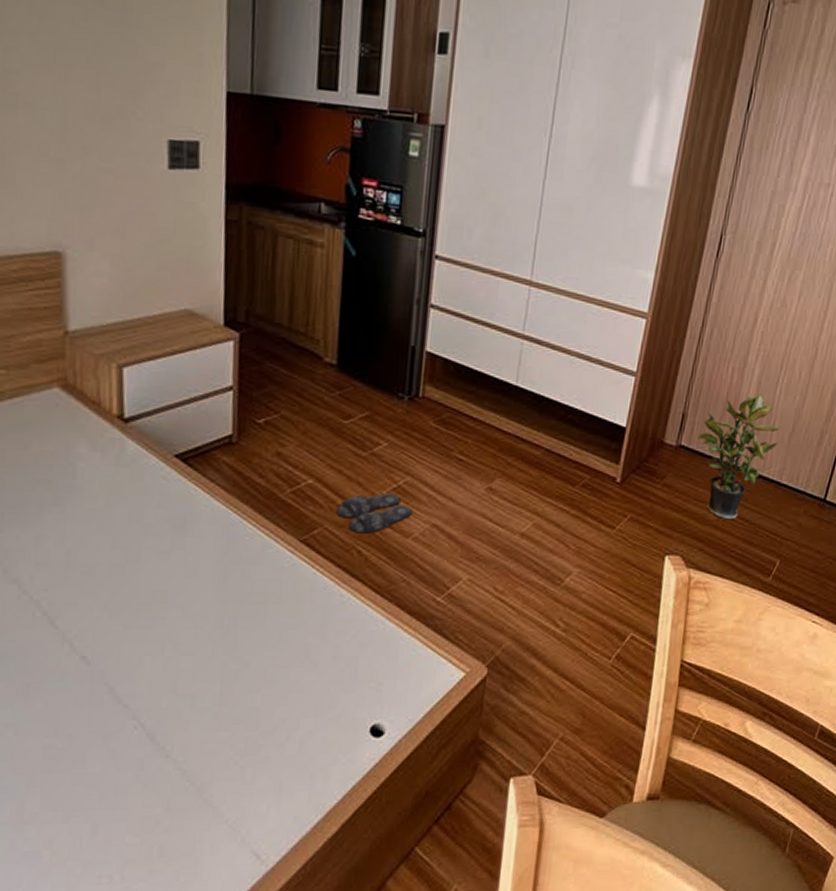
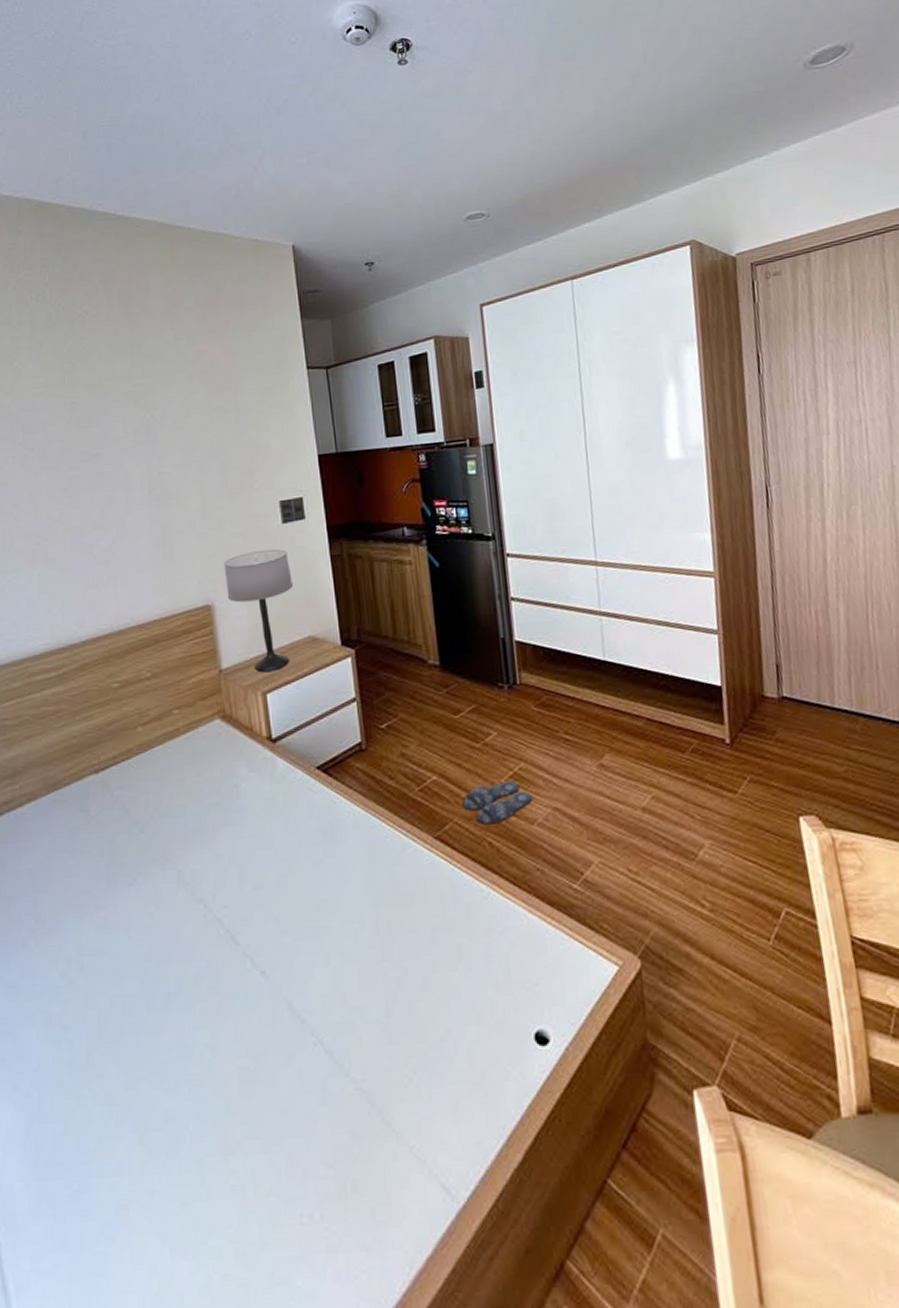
table lamp: none [84,196,173,343] -> present [224,549,293,673]
potted plant: present [697,394,781,520] -> none [798,632,888,770]

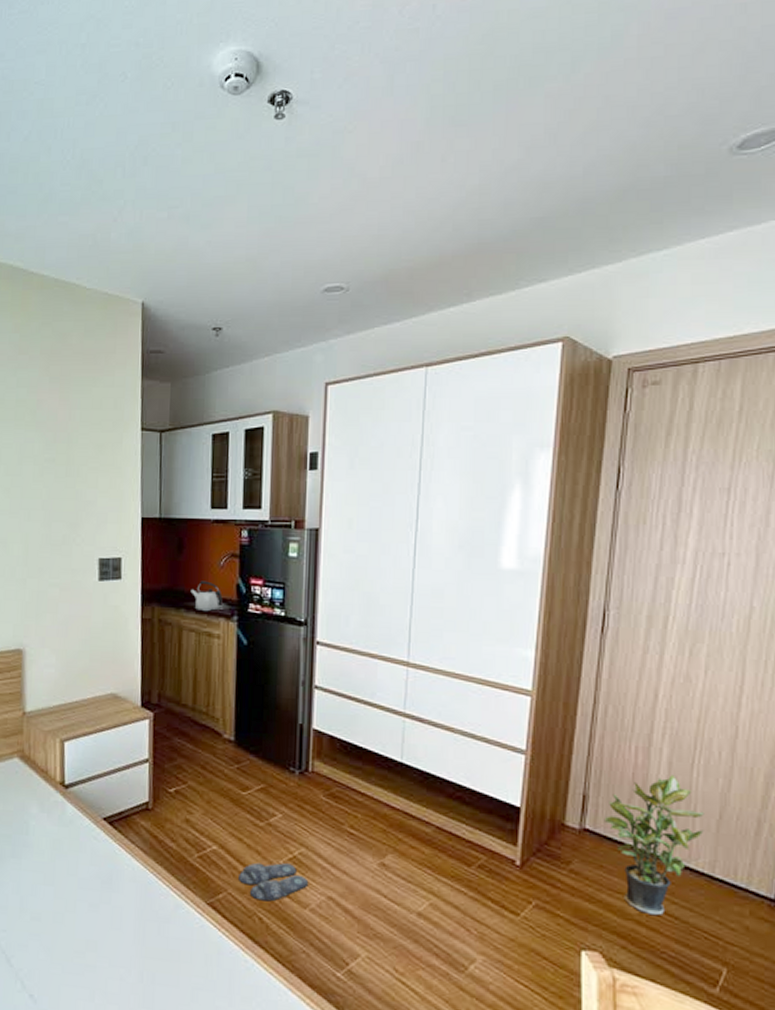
table lamp: present [224,549,293,673] -> none [38,604,102,722]
kettle: none [376,509,410,540] -> present [190,581,223,612]
potted plant: none [798,632,888,770] -> present [603,775,704,916]

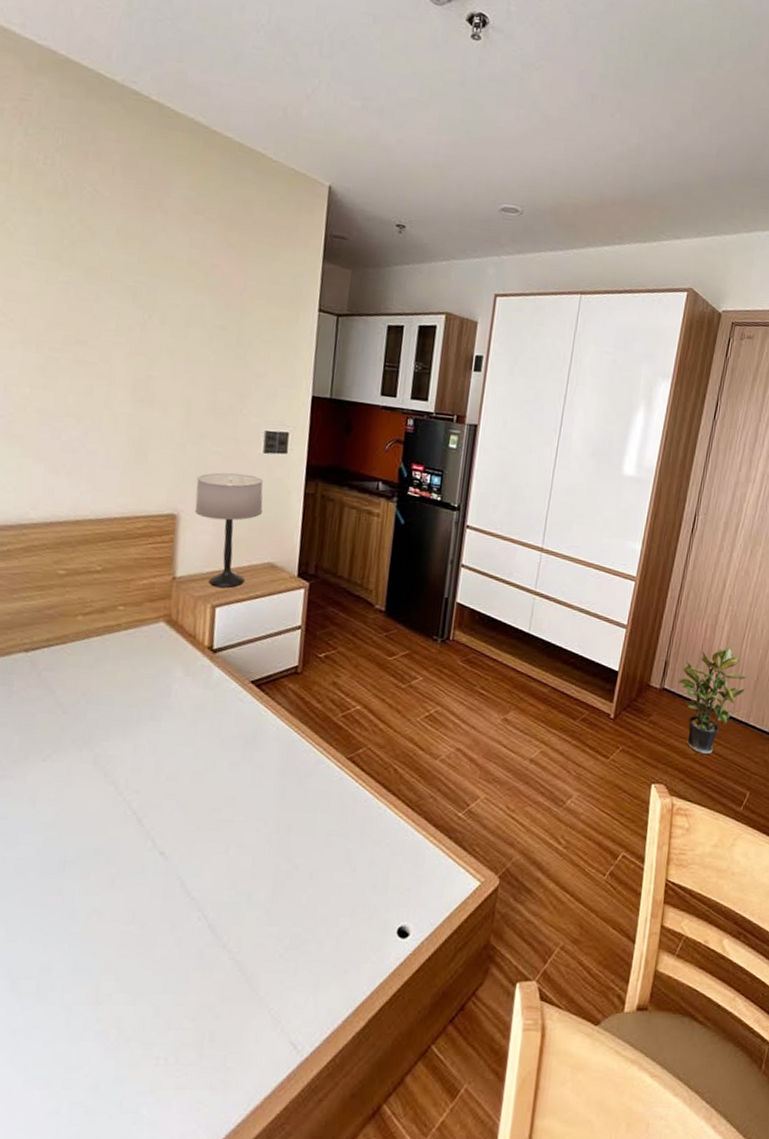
table lamp: none [38,604,102,722] -> present [194,473,263,588]
kettle: present [190,581,223,612] -> none [355,462,385,492]
slippers: present [239,862,309,902] -> none [378,720,441,754]

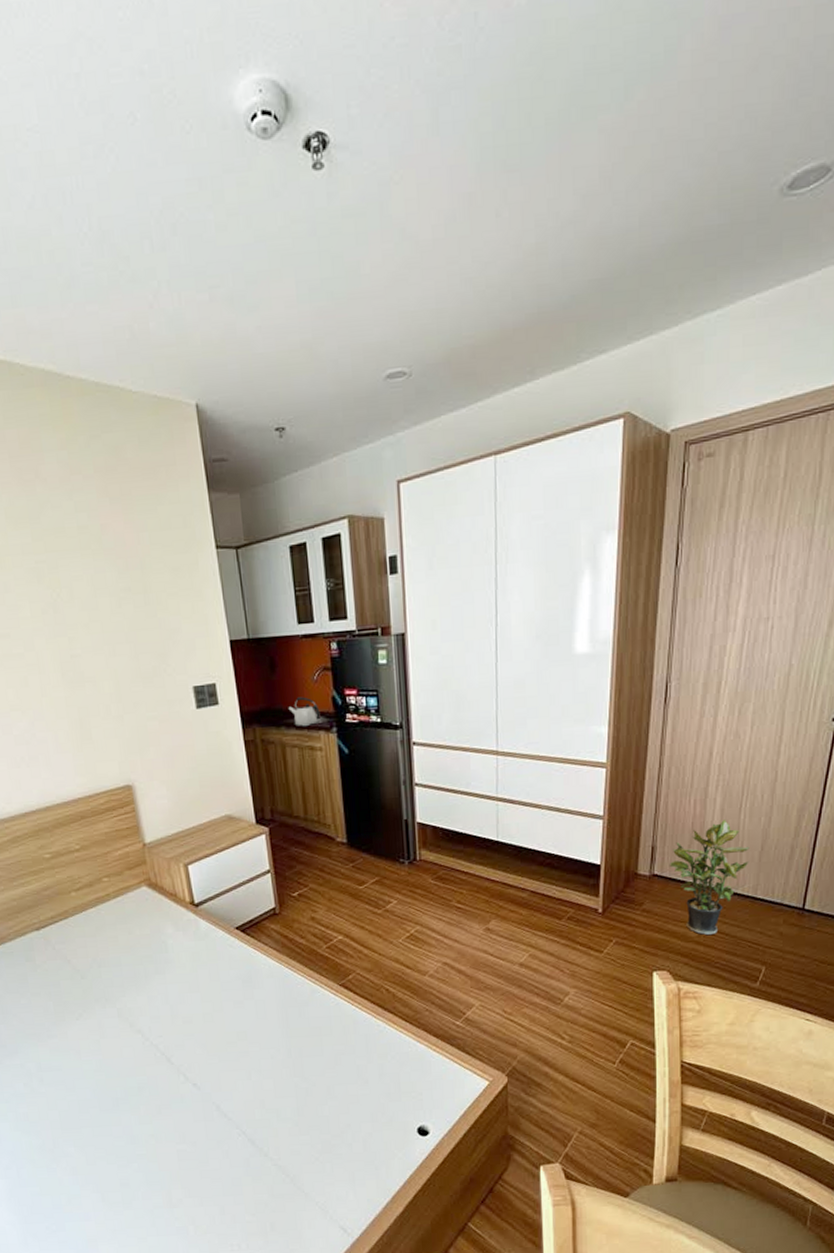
table lamp: present [194,473,263,588] -> none [141,733,209,847]
kettle: none [355,462,385,492] -> present [288,697,321,727]

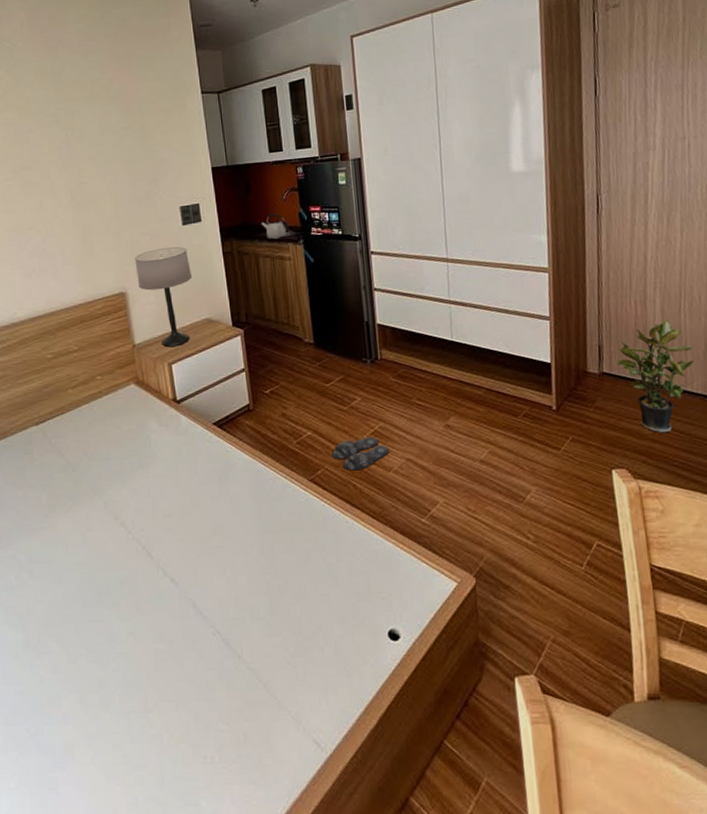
table lamp: none [141,733,209,847] -> present [134,247,192,348]
slippers: none [364,941,426,975] -> present [332,437,390,471]

